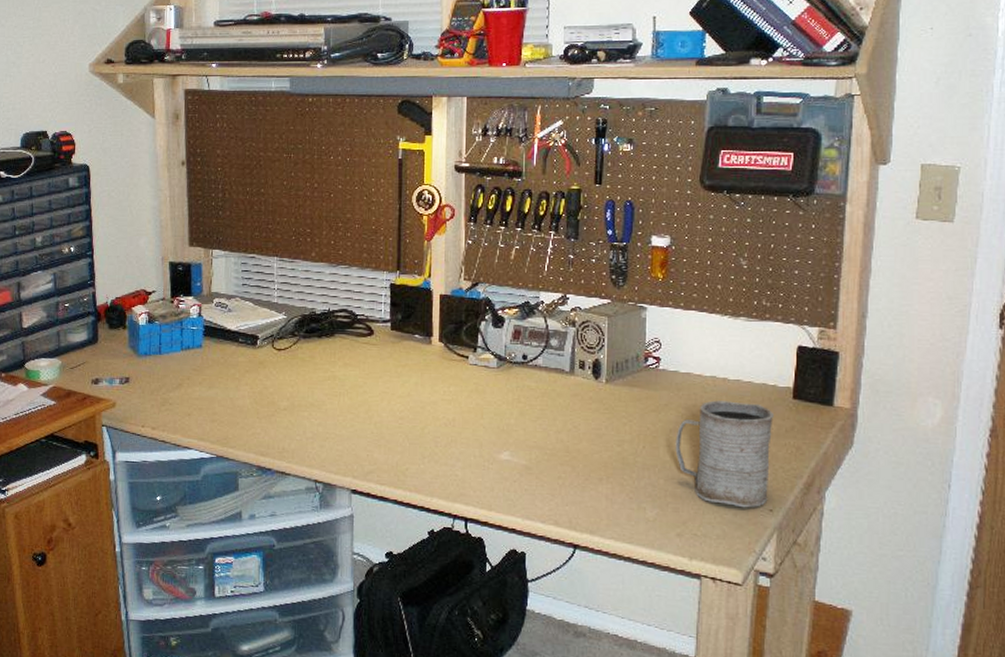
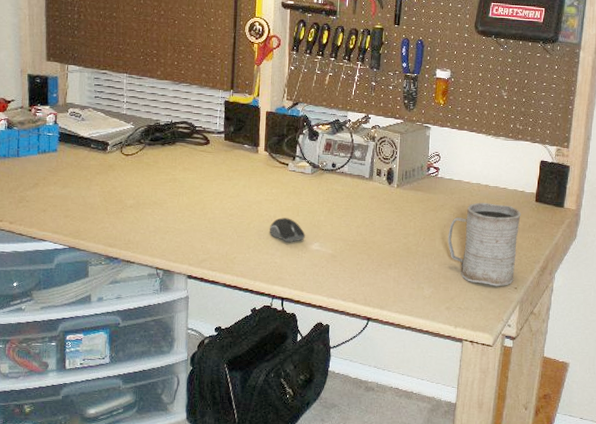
computer mouse: none [448,421,492,451] -> present [270,217,305,243]

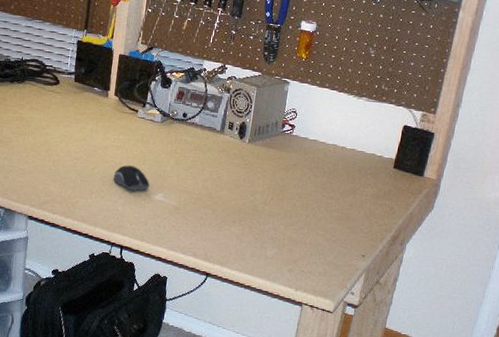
mug: present [447,202,521,287] -> none [296,164,377,253]

